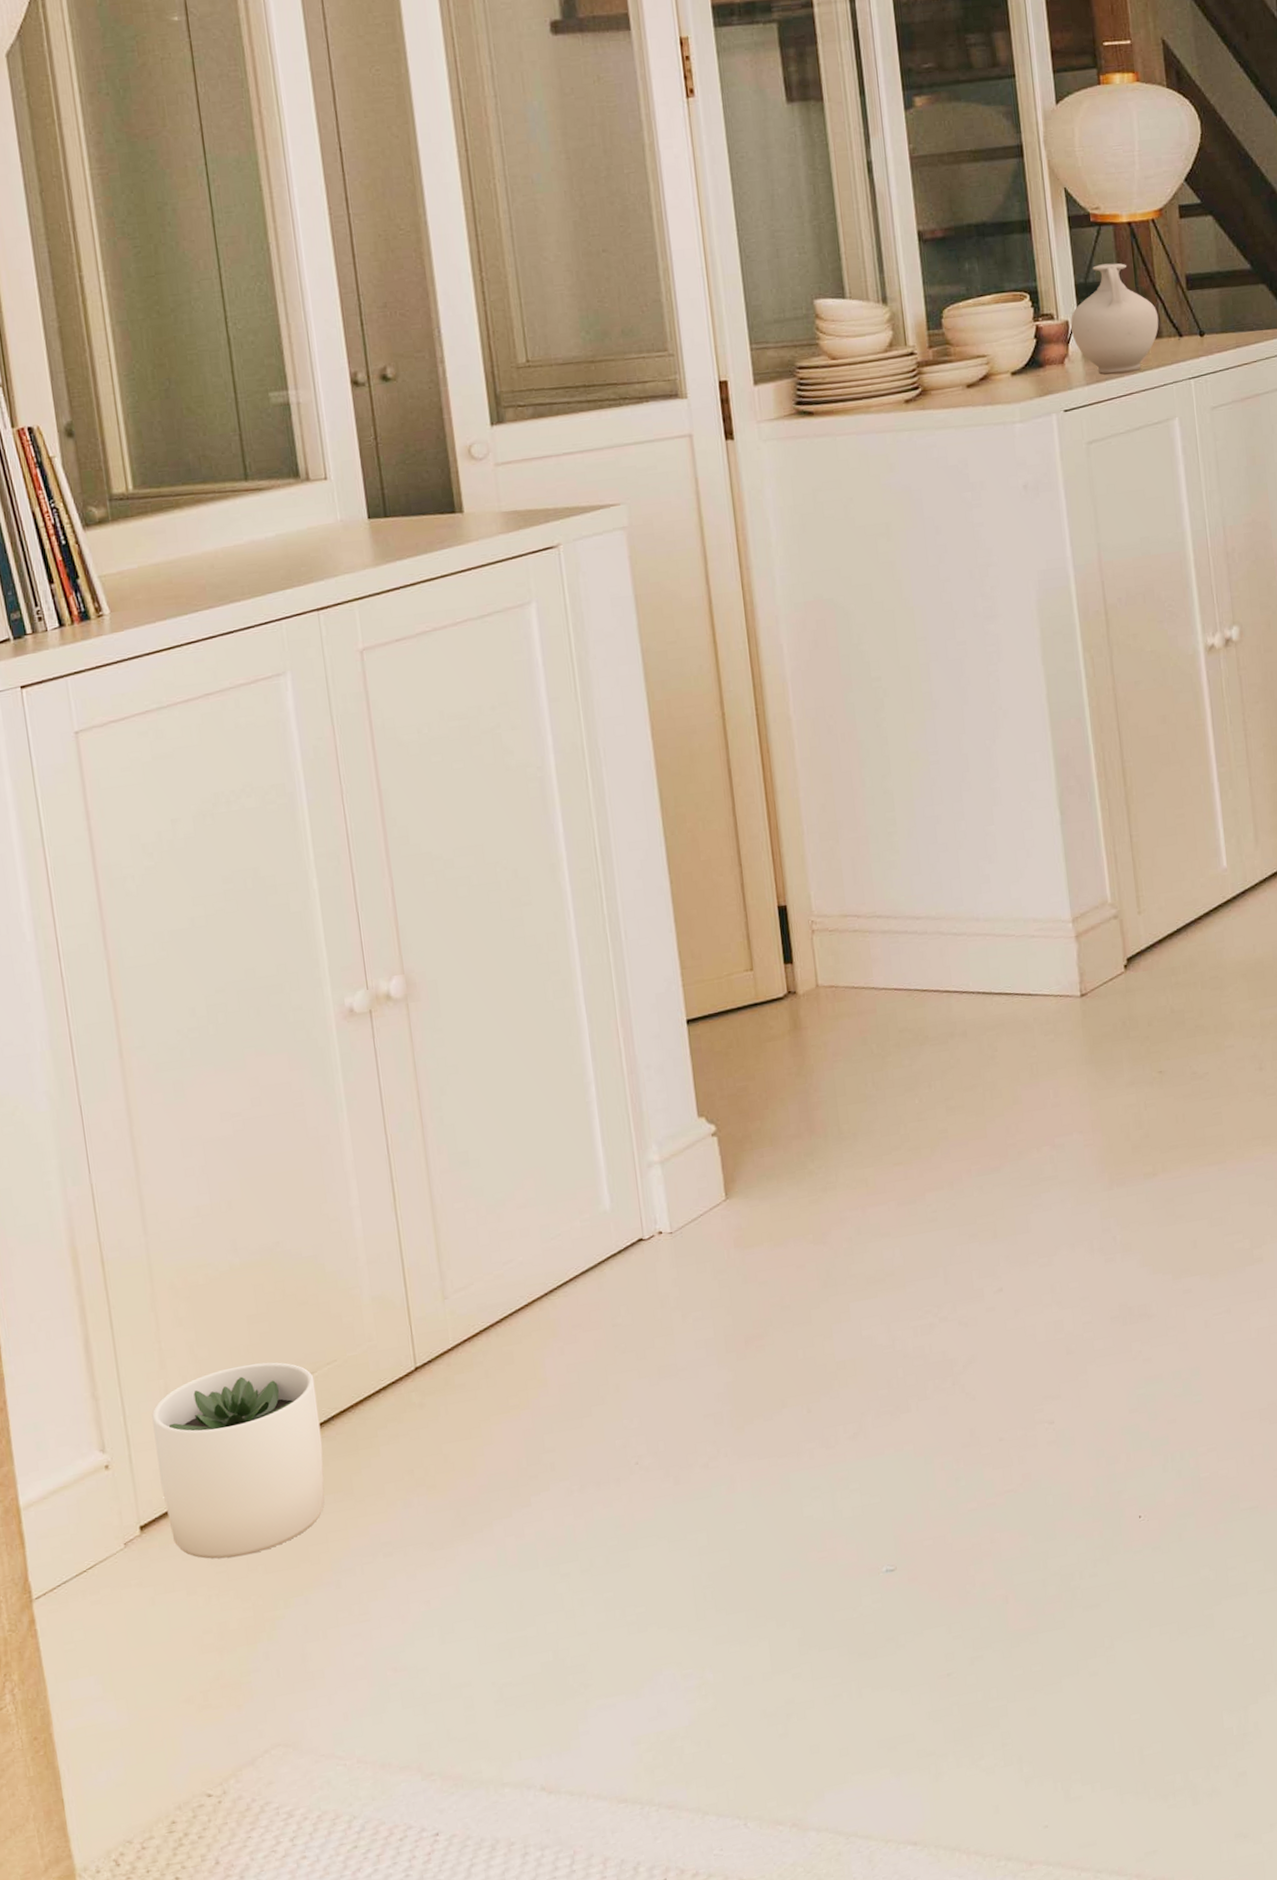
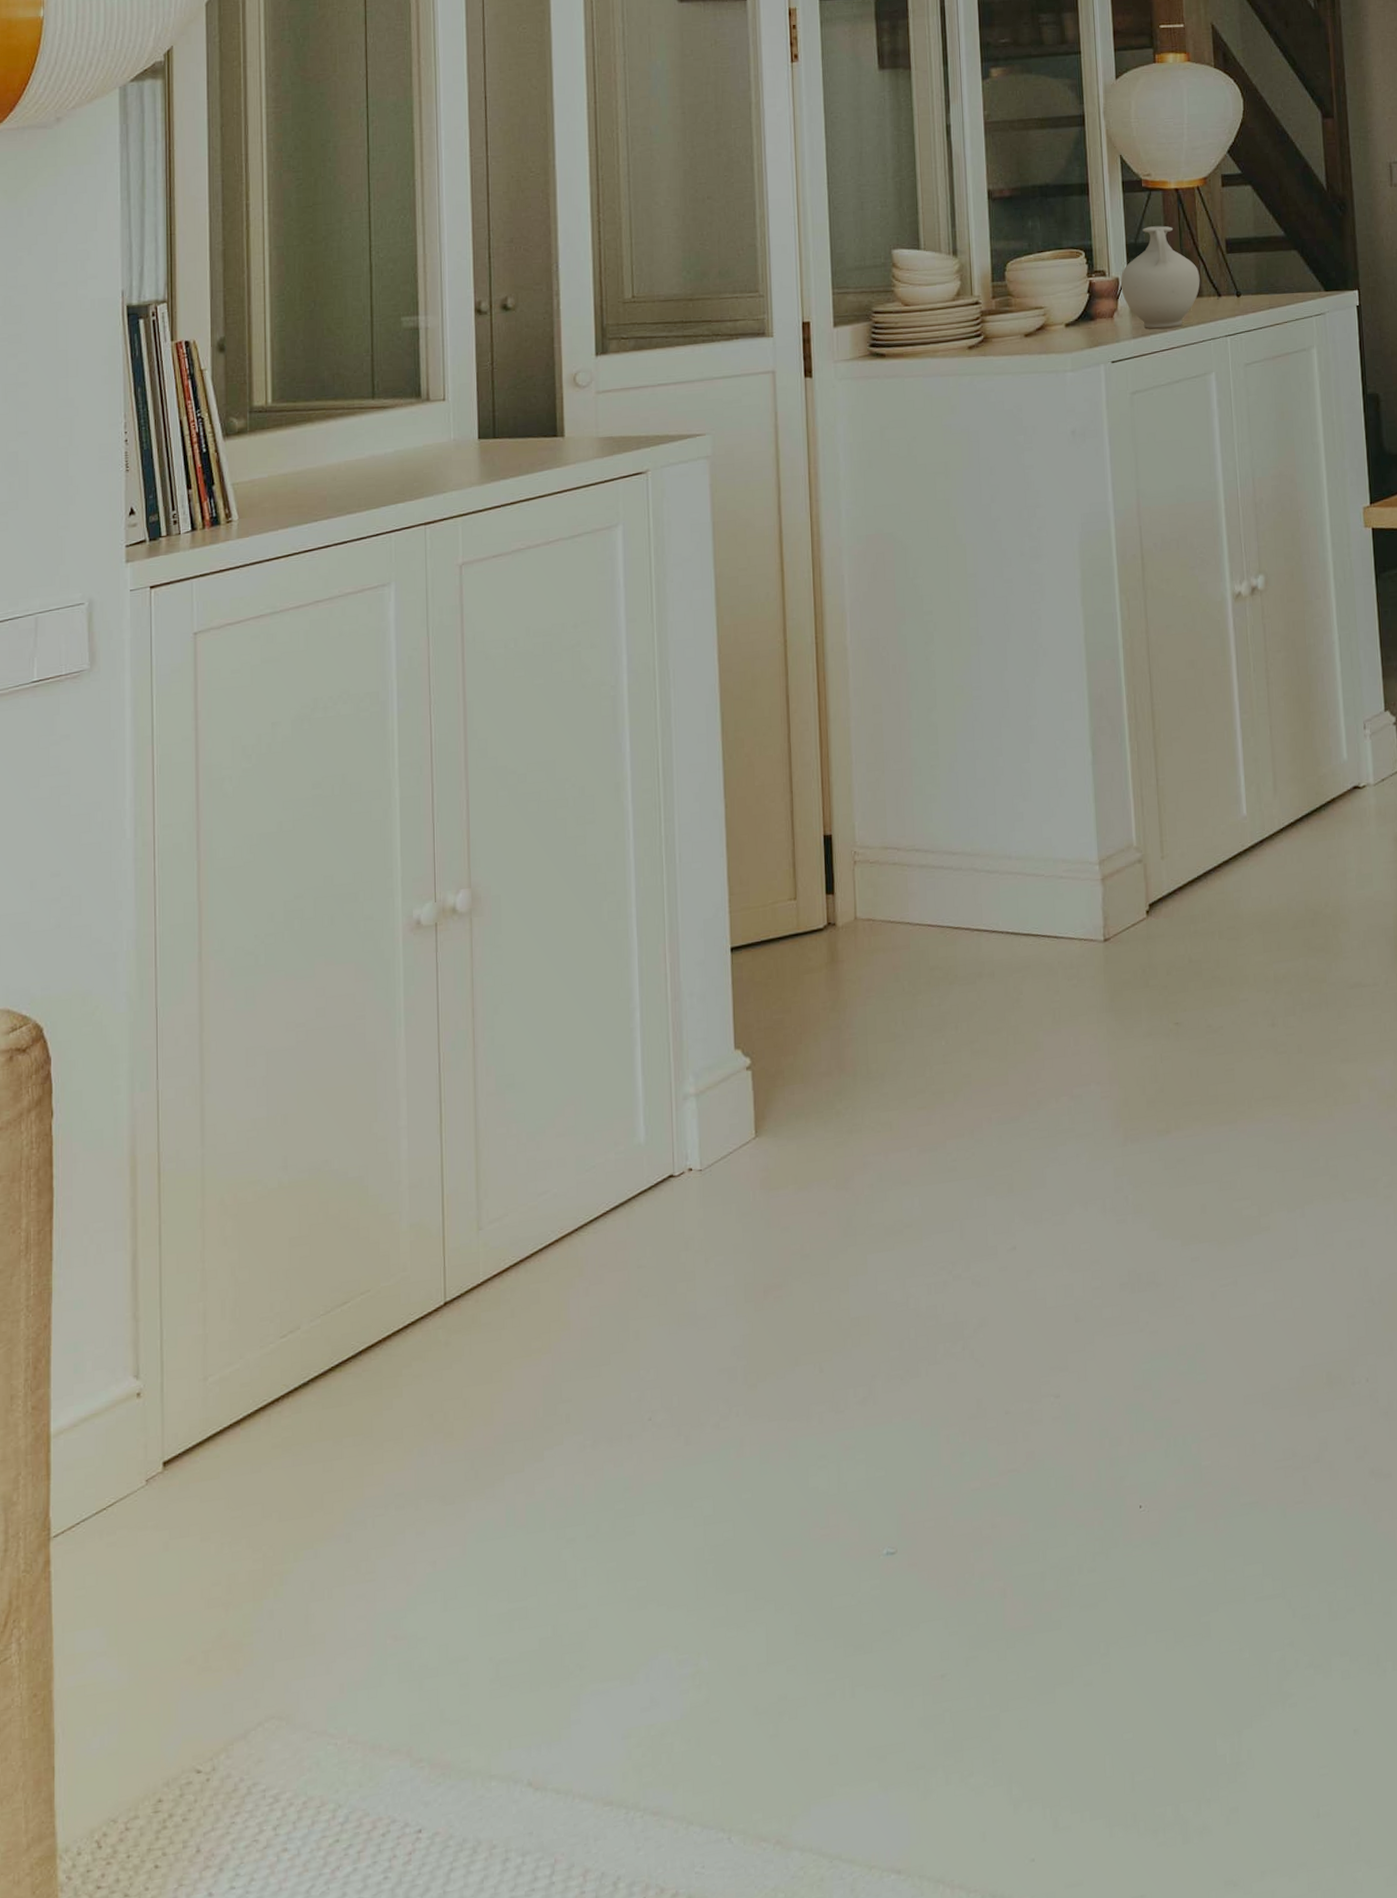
planter: present [151,1362,325,1559] -> none [188,1289,348,1503]

